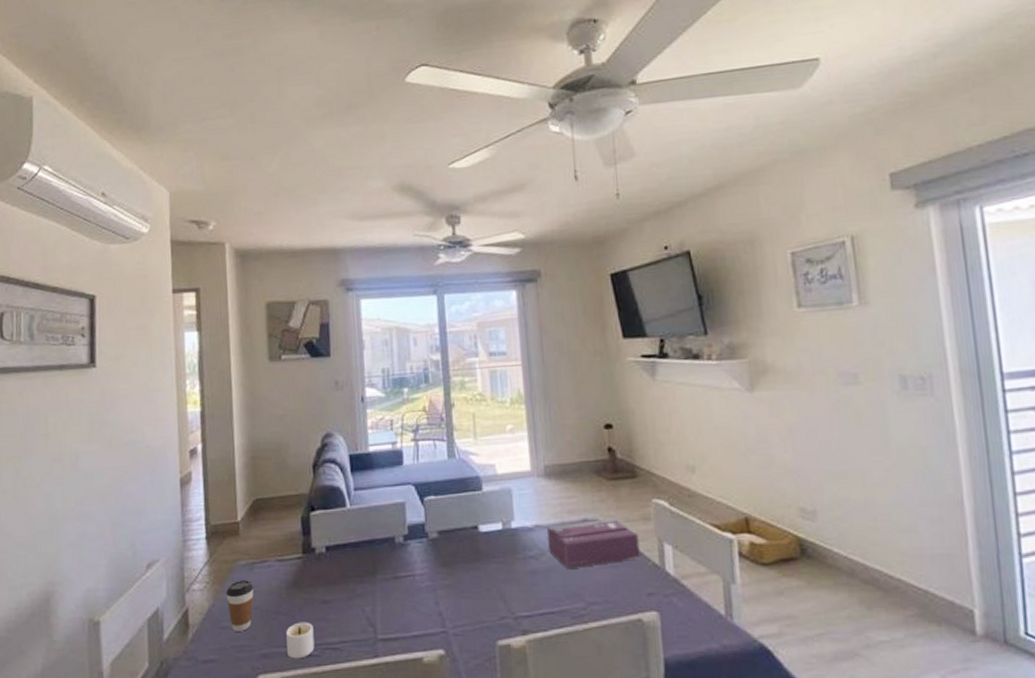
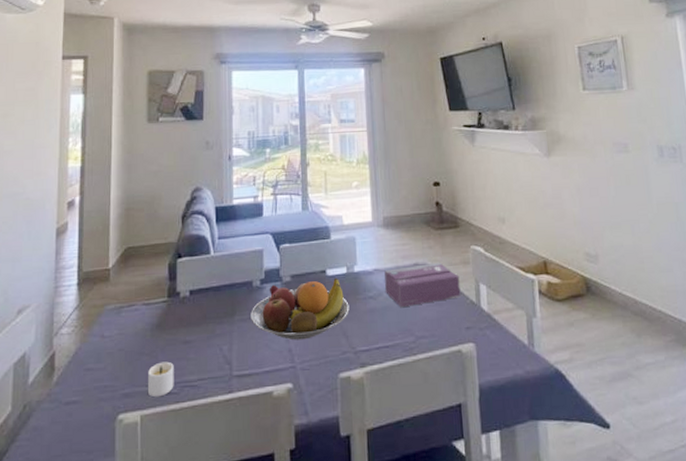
coffee cup: present [226,580,255,632] -> none [94,323,121,373]
fruit bowl: none [394,534,507,603] -> present [251,277,350,340]

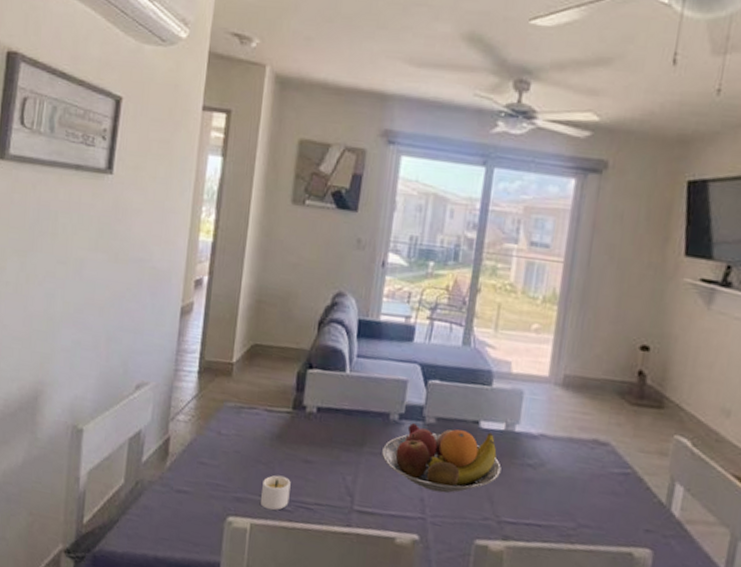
tissue box: present [384,262,461,308] -> none [549,438,650,493]

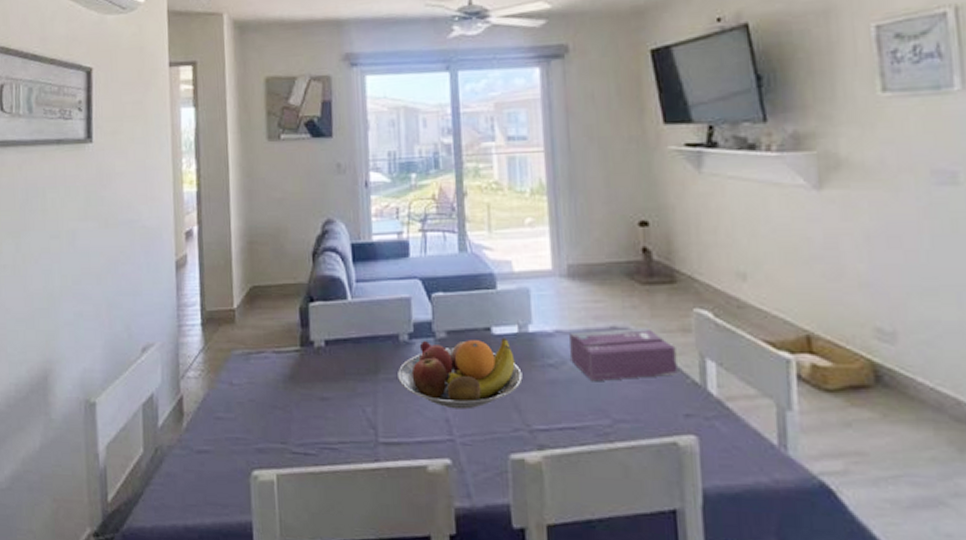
candle: present [260,475,291,511] -> none [282,418,312,457]
tissue box: none [549,438,650,493] -> present [569,327,678,382]

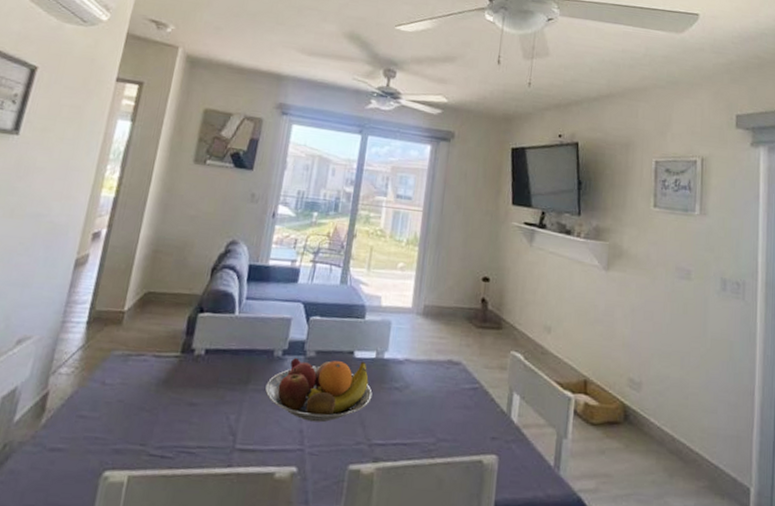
tissue box: present [569,327,678,382] -> none [413,361,494,405]

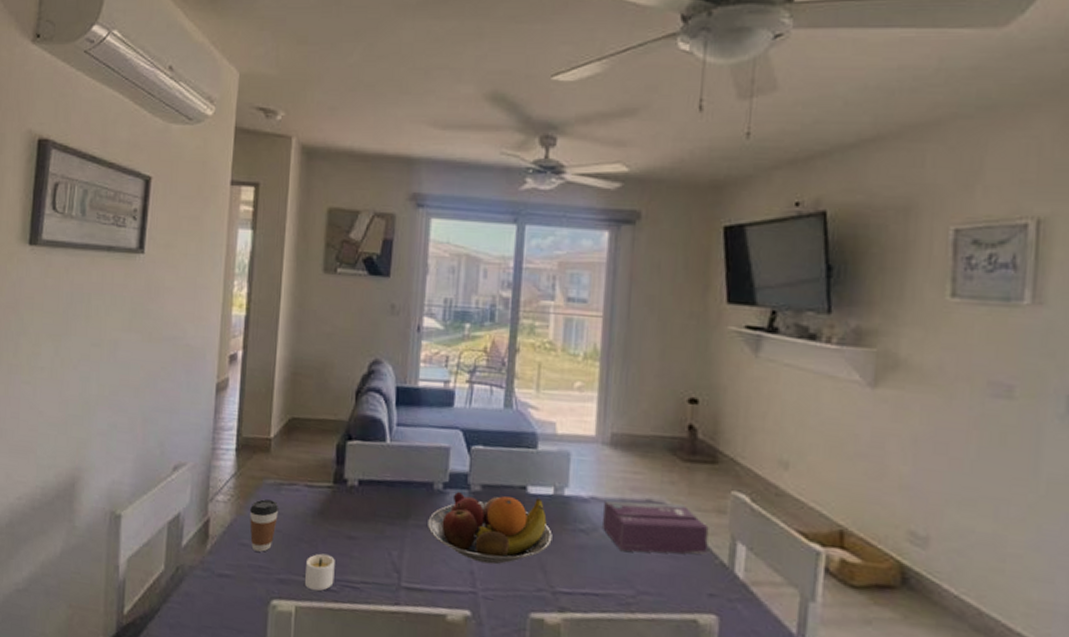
coffee cup: none [90,370,125,423] -> present [250,499,280,552]
candle: none [140,421,174,459] -> present [304,553,335,592]
tissue box: none [413,361,494,405] -> present [603,500,709,555]

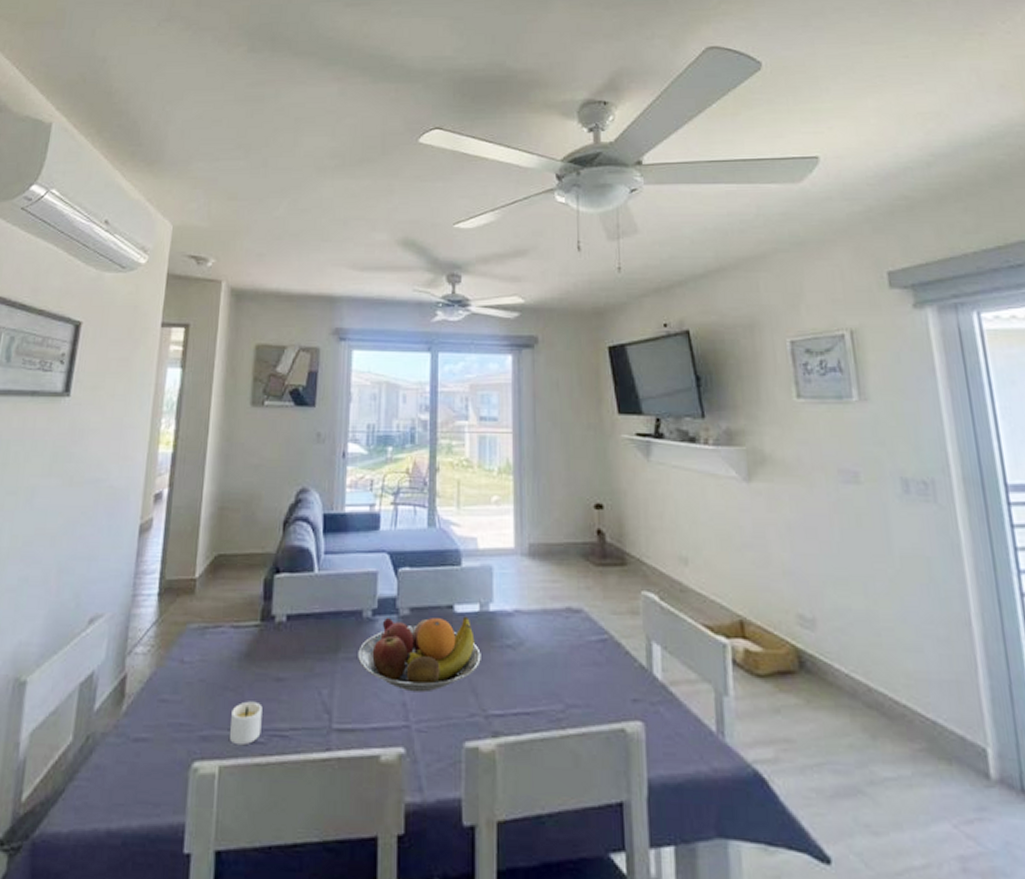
coffee cup: present [250,499,280,552] -> none [171,646,204,707]
tissue box: present [603,500,709,555] -> none [528,608,627,664]

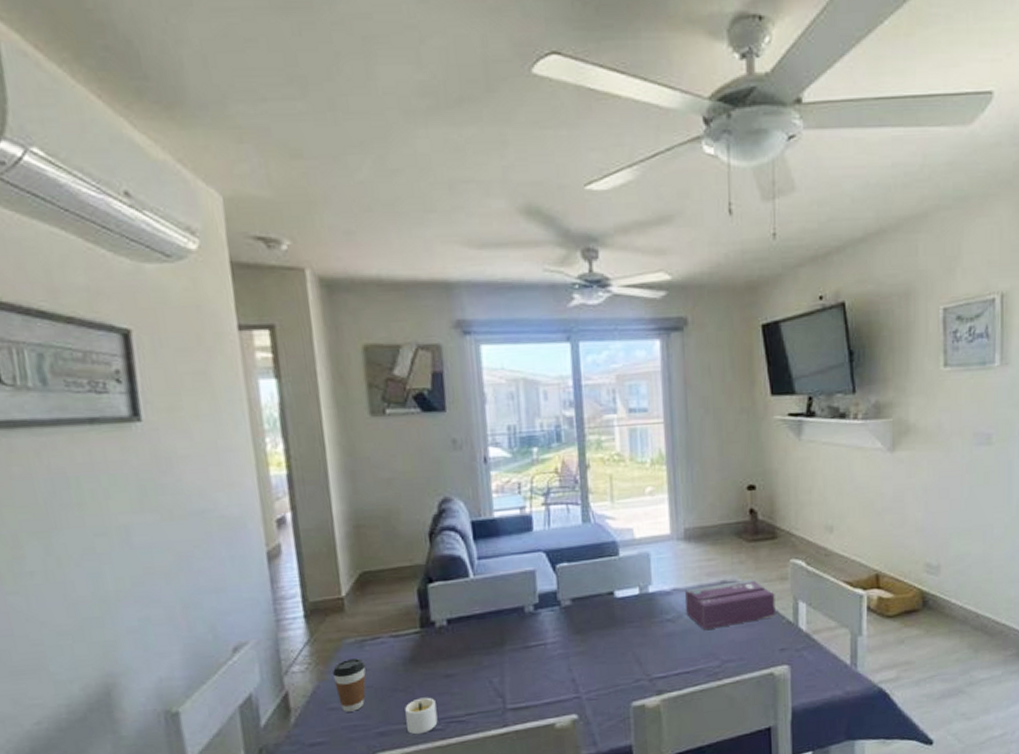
coffee cup: none [171,646,204,707] -> present [333,658,366,712]
fruit bowl: present [358,616,481,693] -> none [524,599,643,670]
tissue box: none [528,608,627,664] -> present [685,578,776,631]

